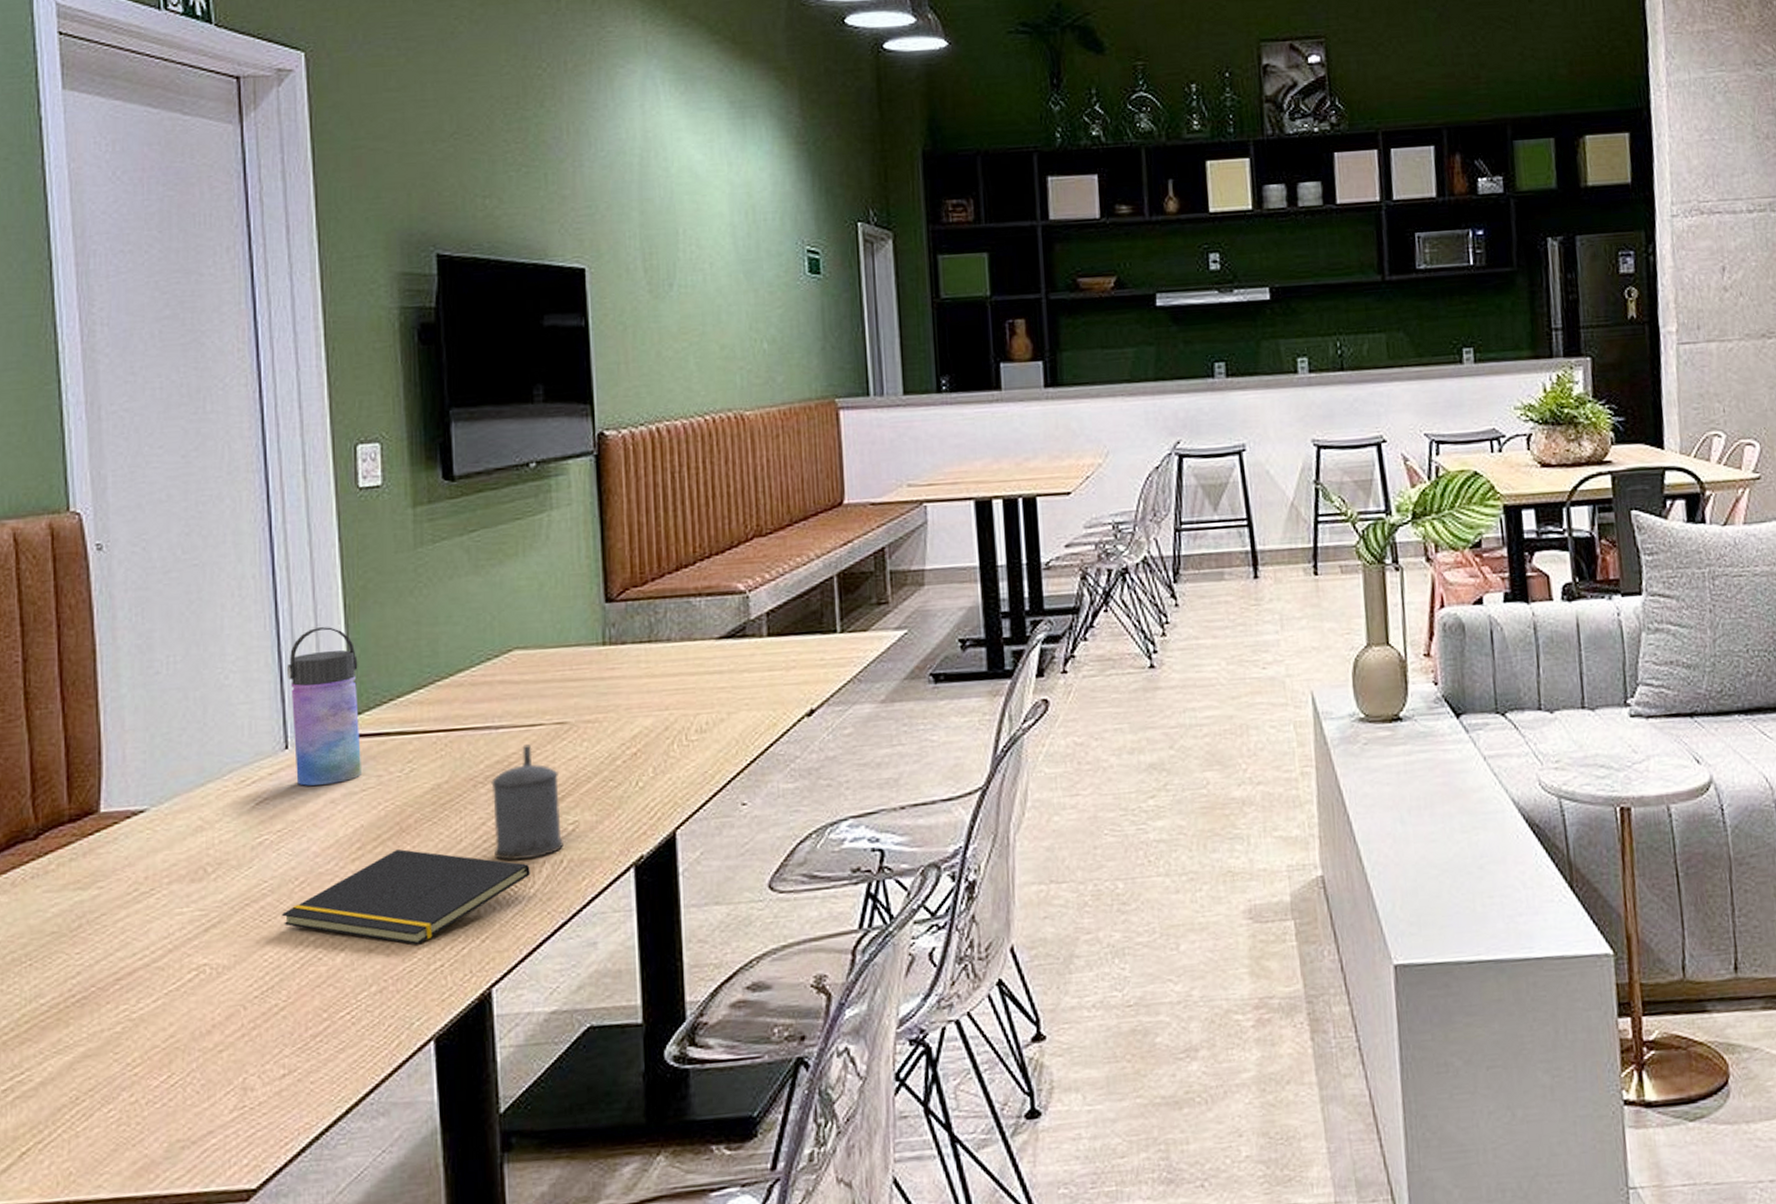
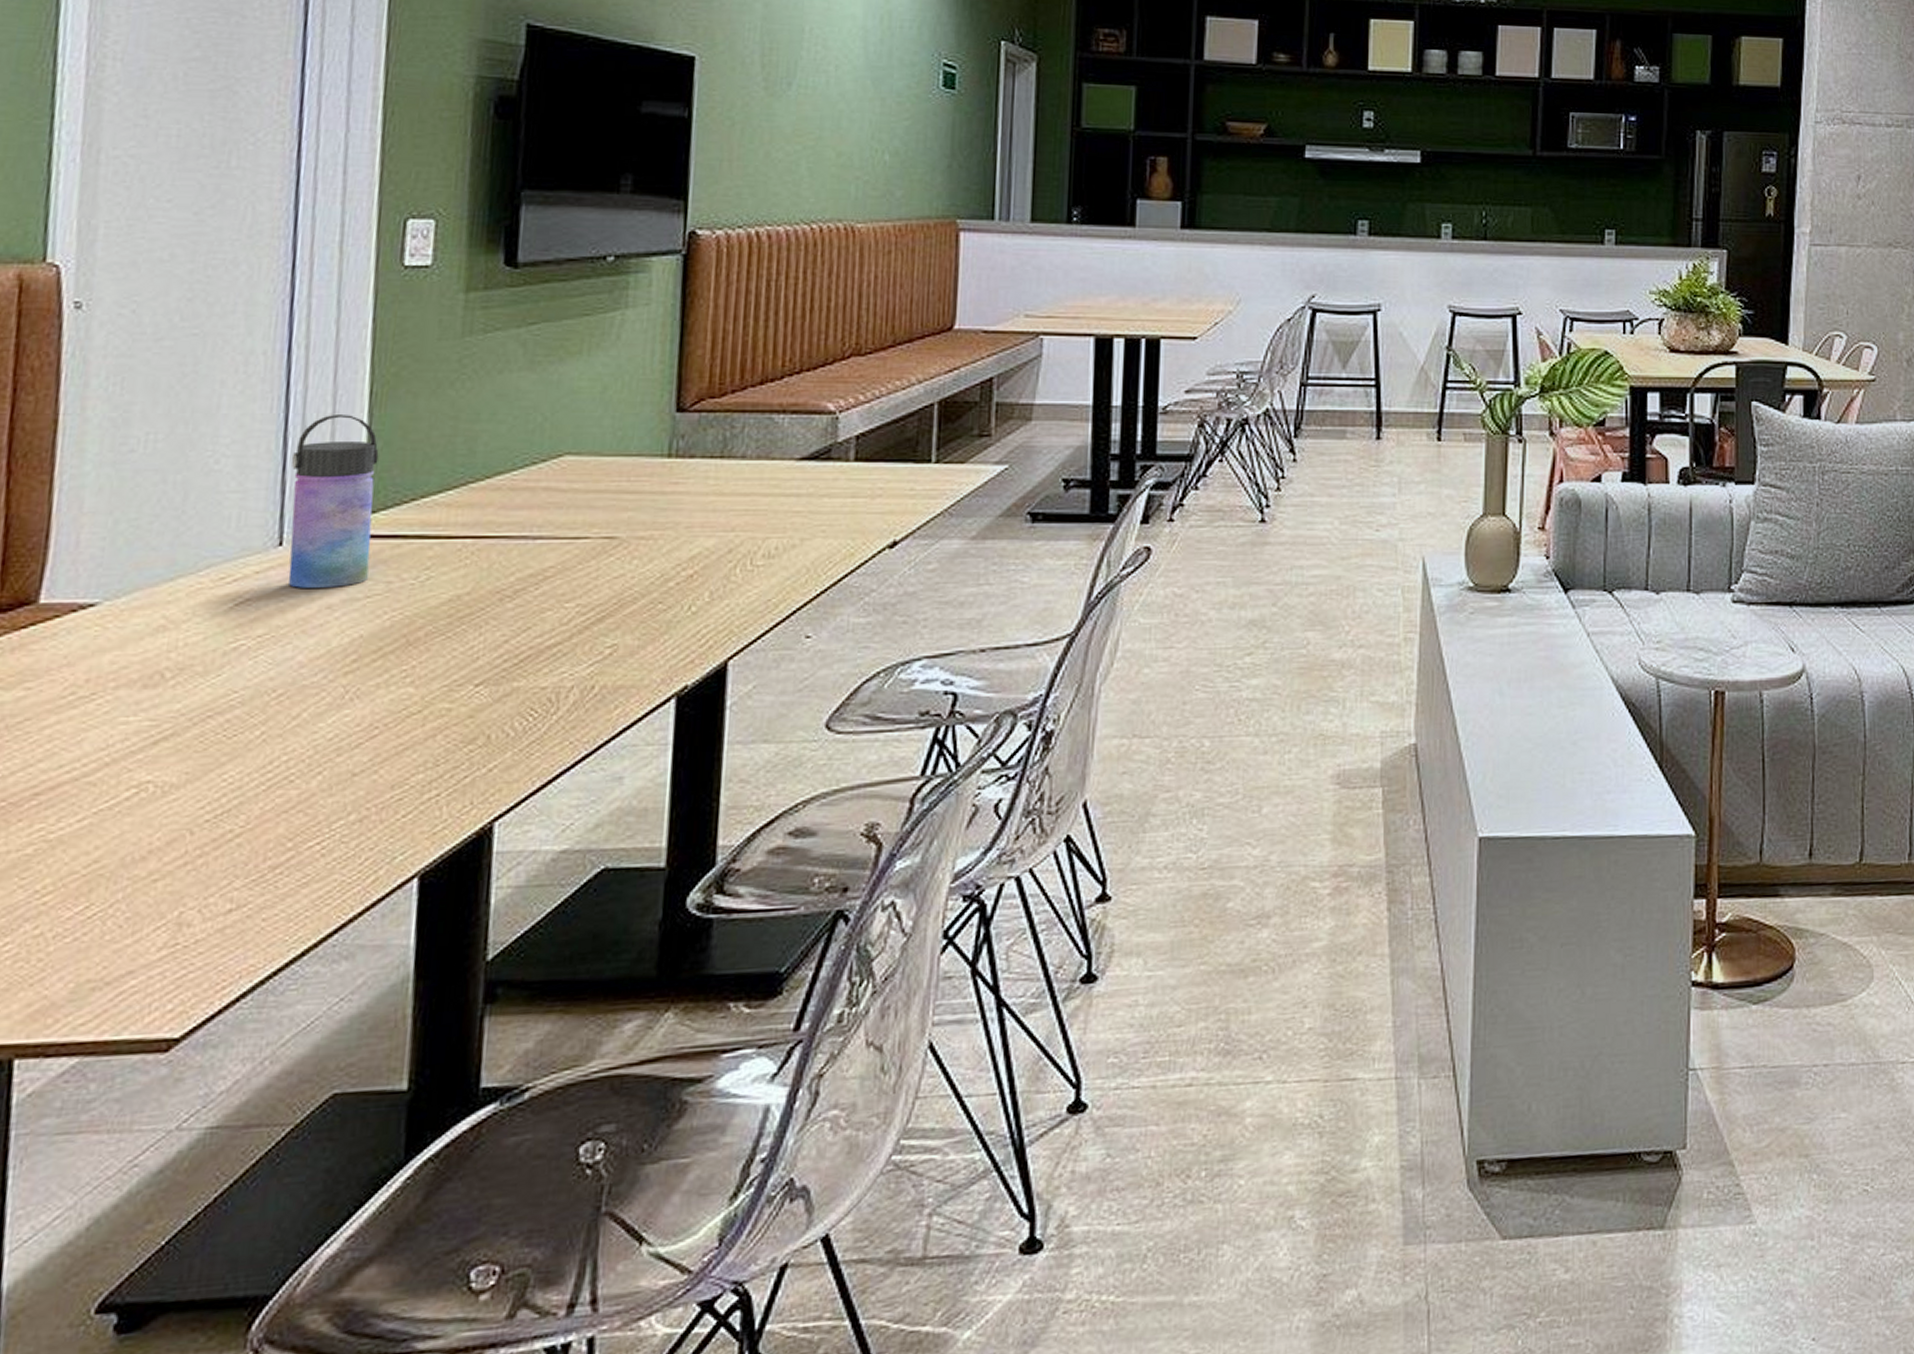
notepad: present [282,849,530,945] -> none [251,665,555,771]
beer stein: present [491,744,563,861] -> none [515,559,600,684]

